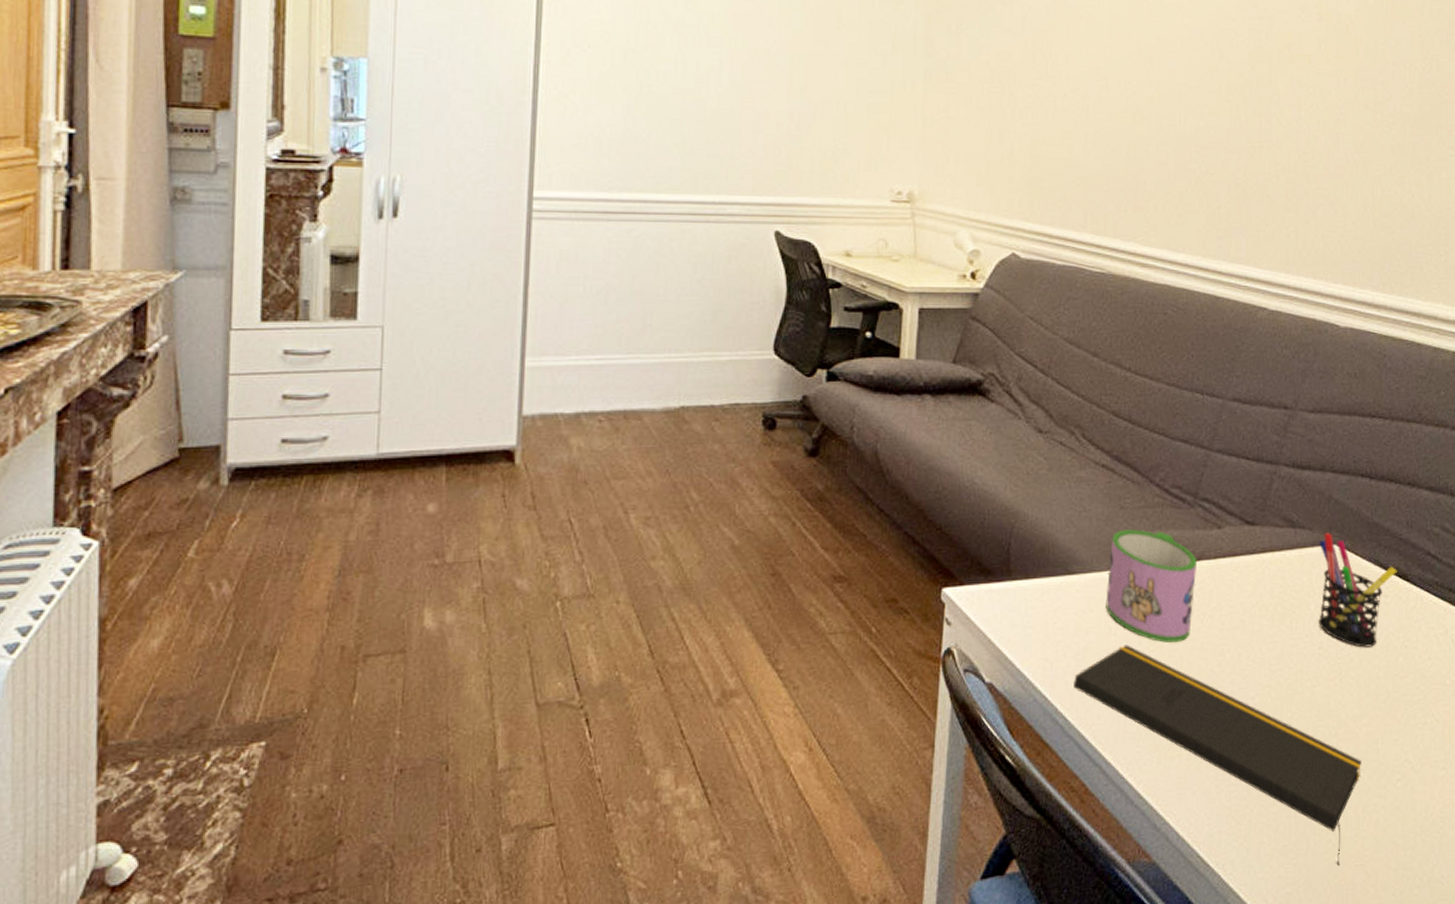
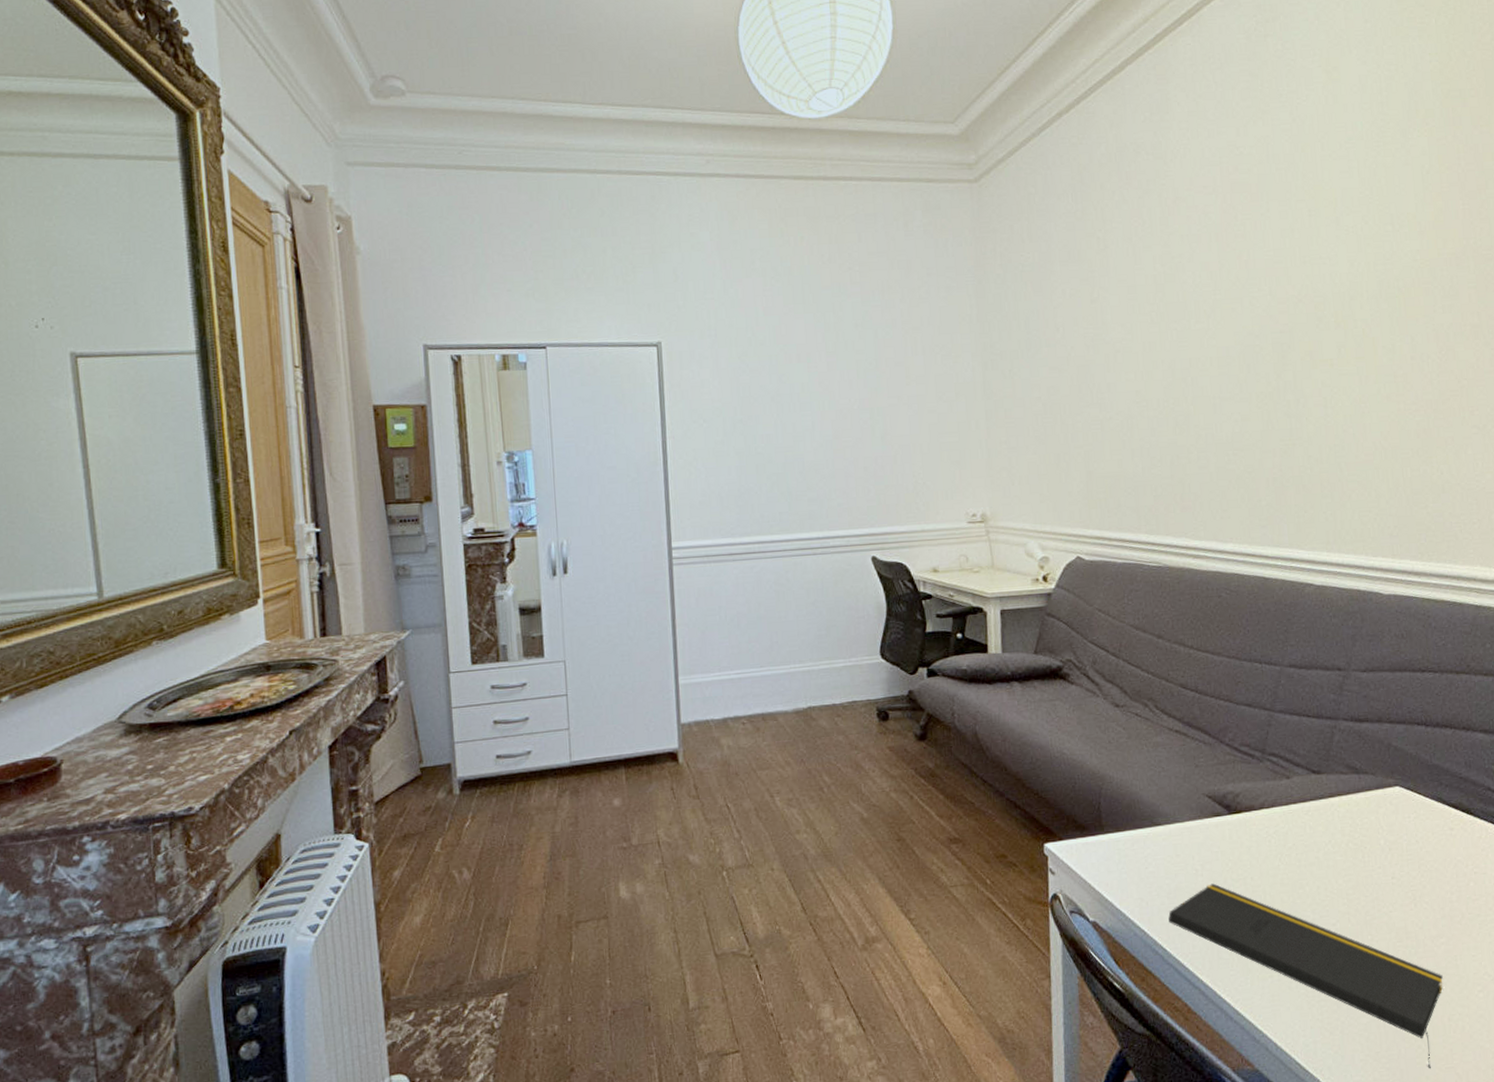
mug: present [1105,529,1196,643] -> none [1190,784,1271,880]
pen holder: present [1318,533,1397,648] -> none [1382,776,1460,876]

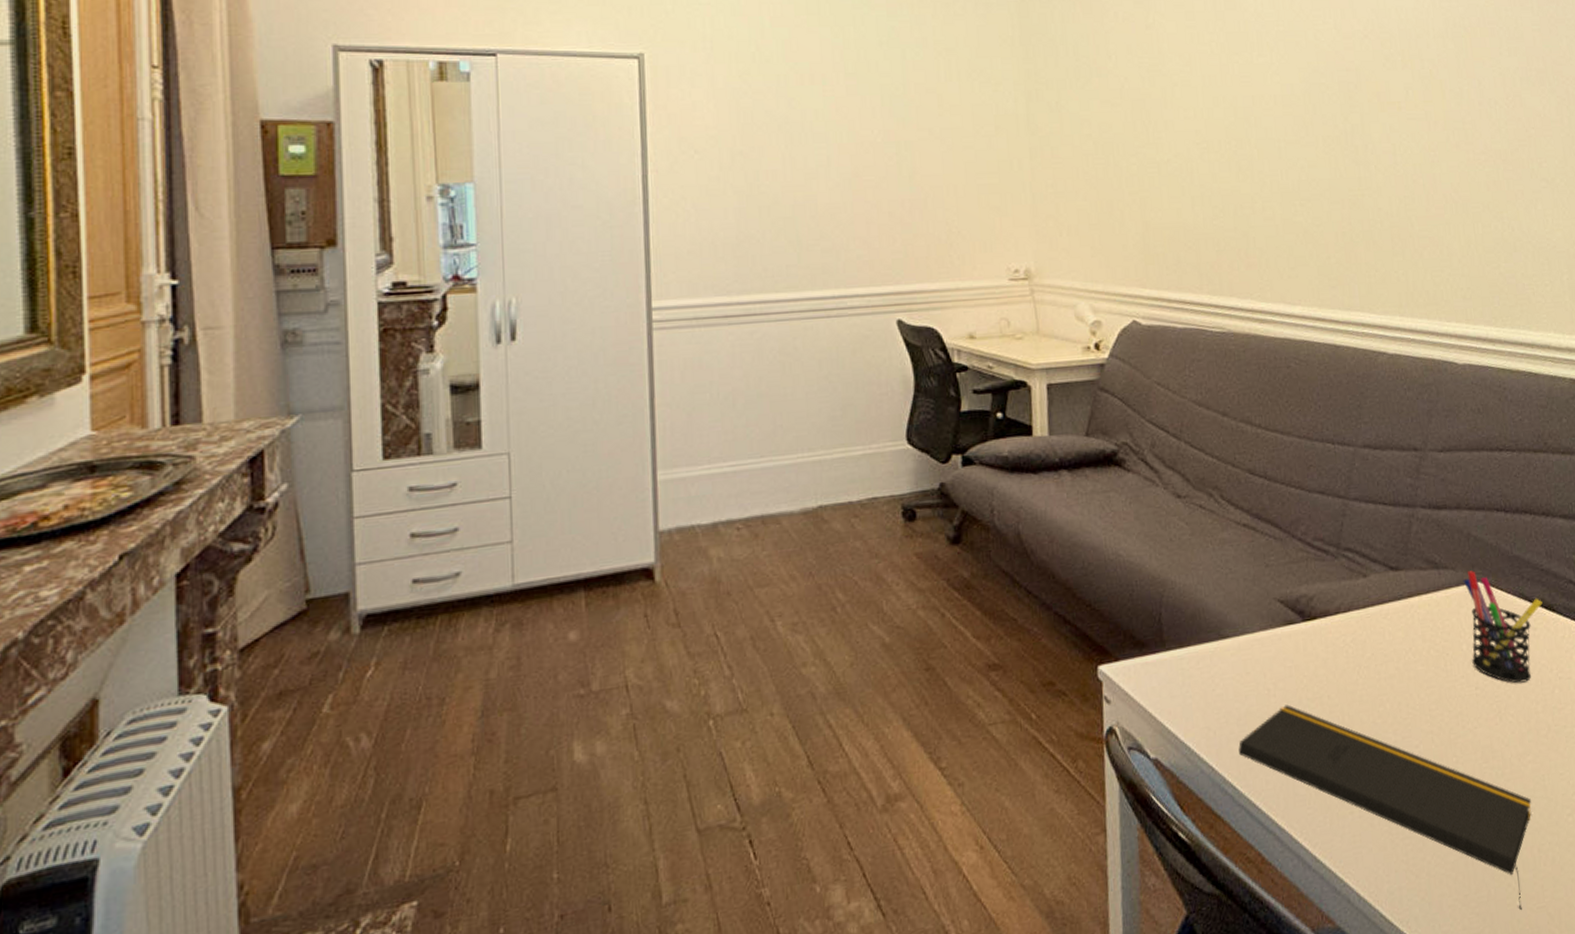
pen holder: none [1382,776,1460,876] -> present [1463,570,1543,684]

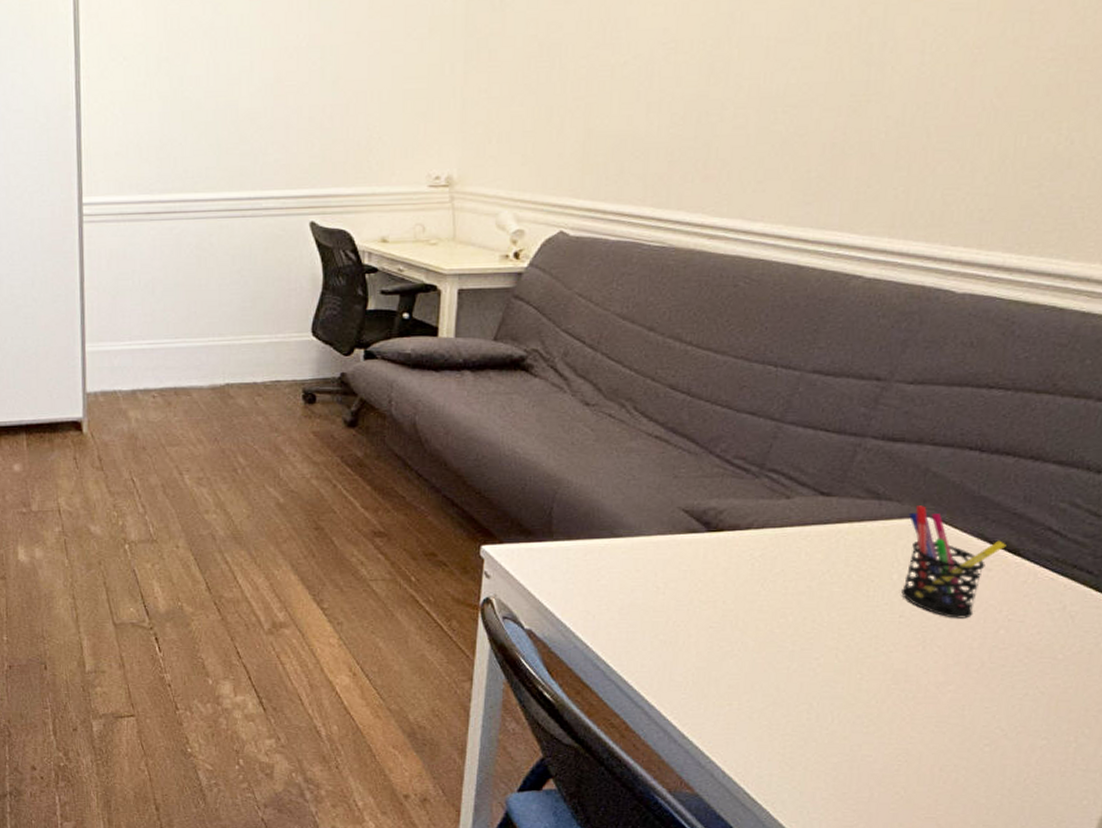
notepad: present [1239,704,1531,910] -> none [617,603,943,815]

